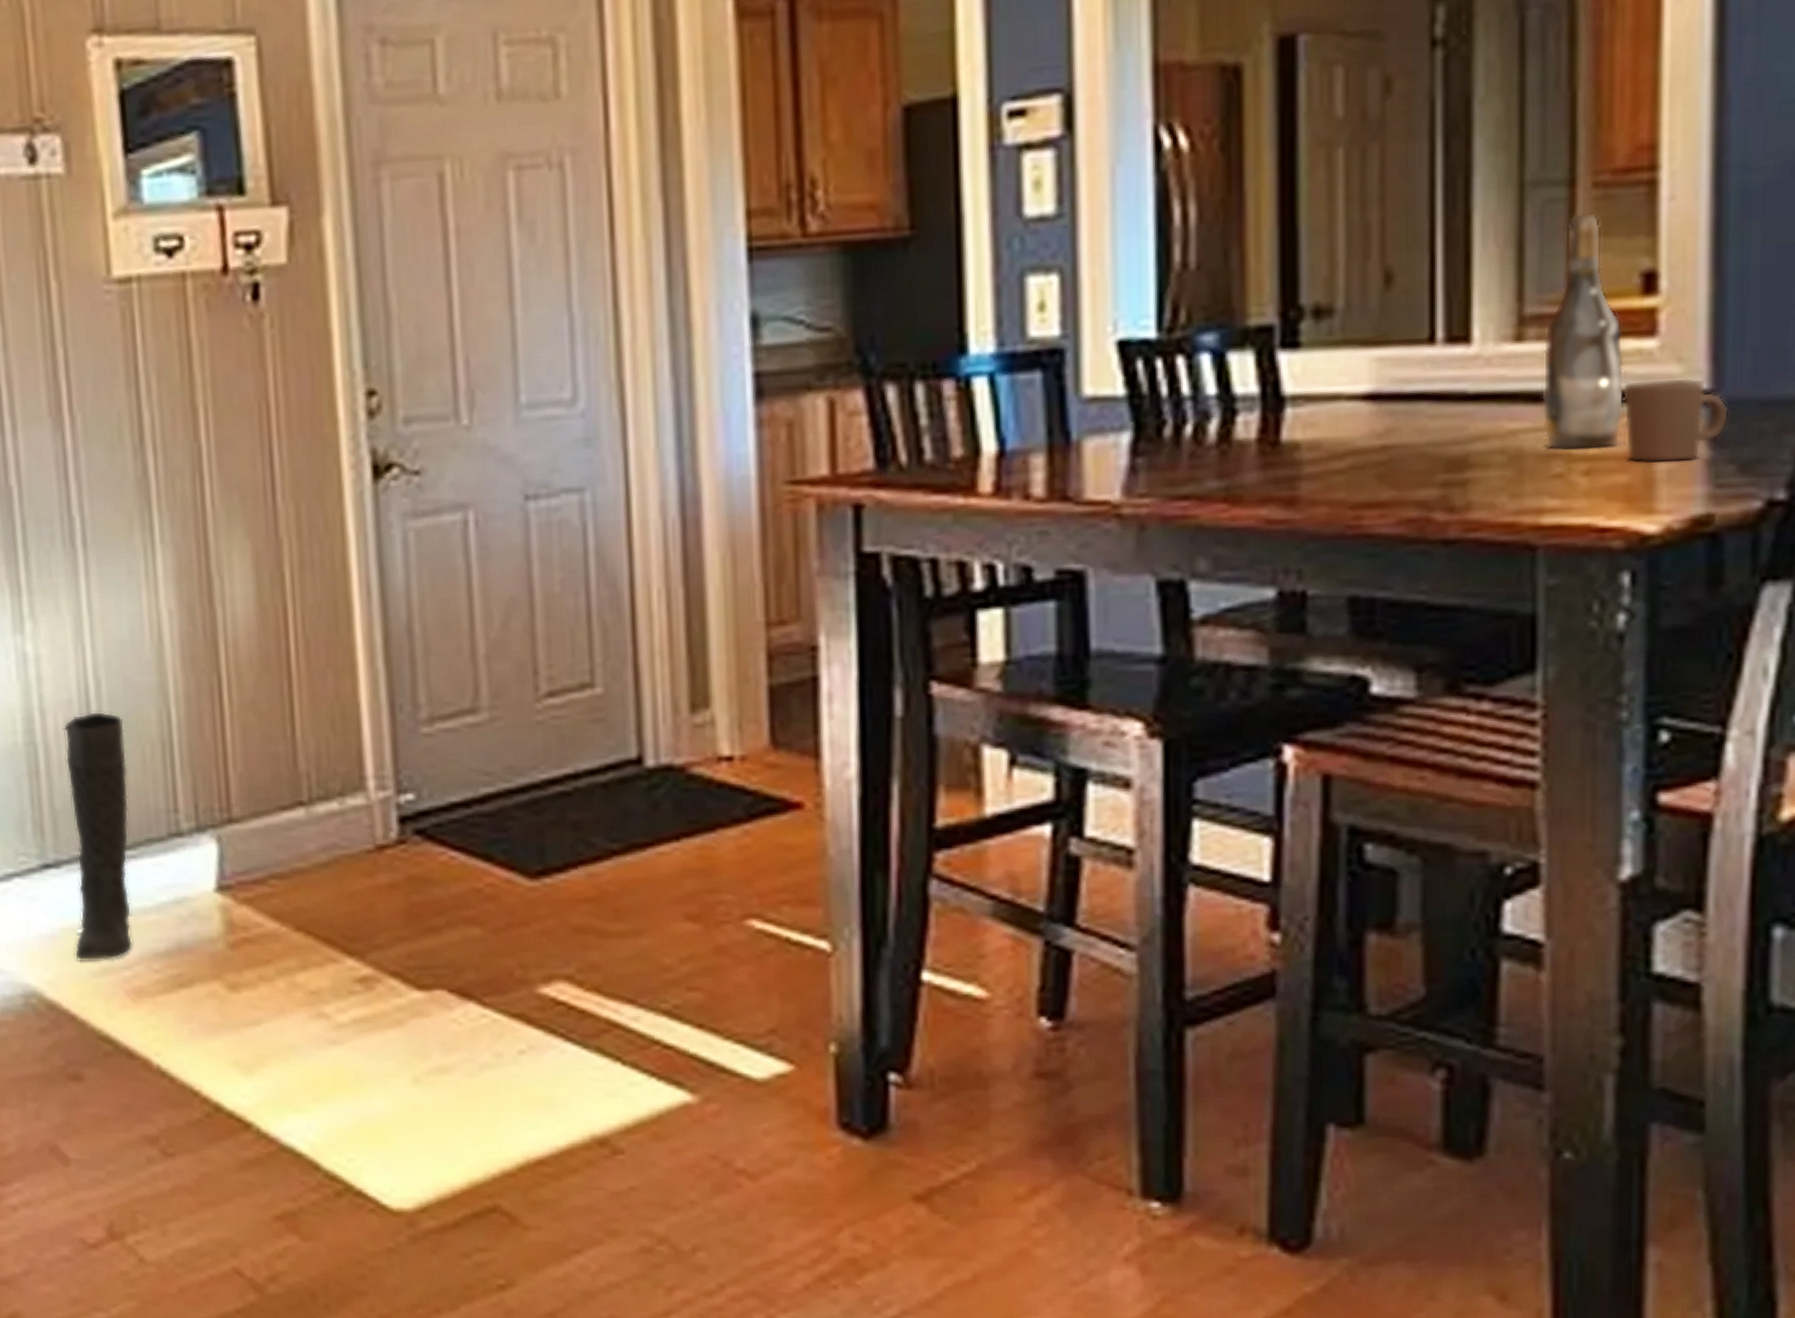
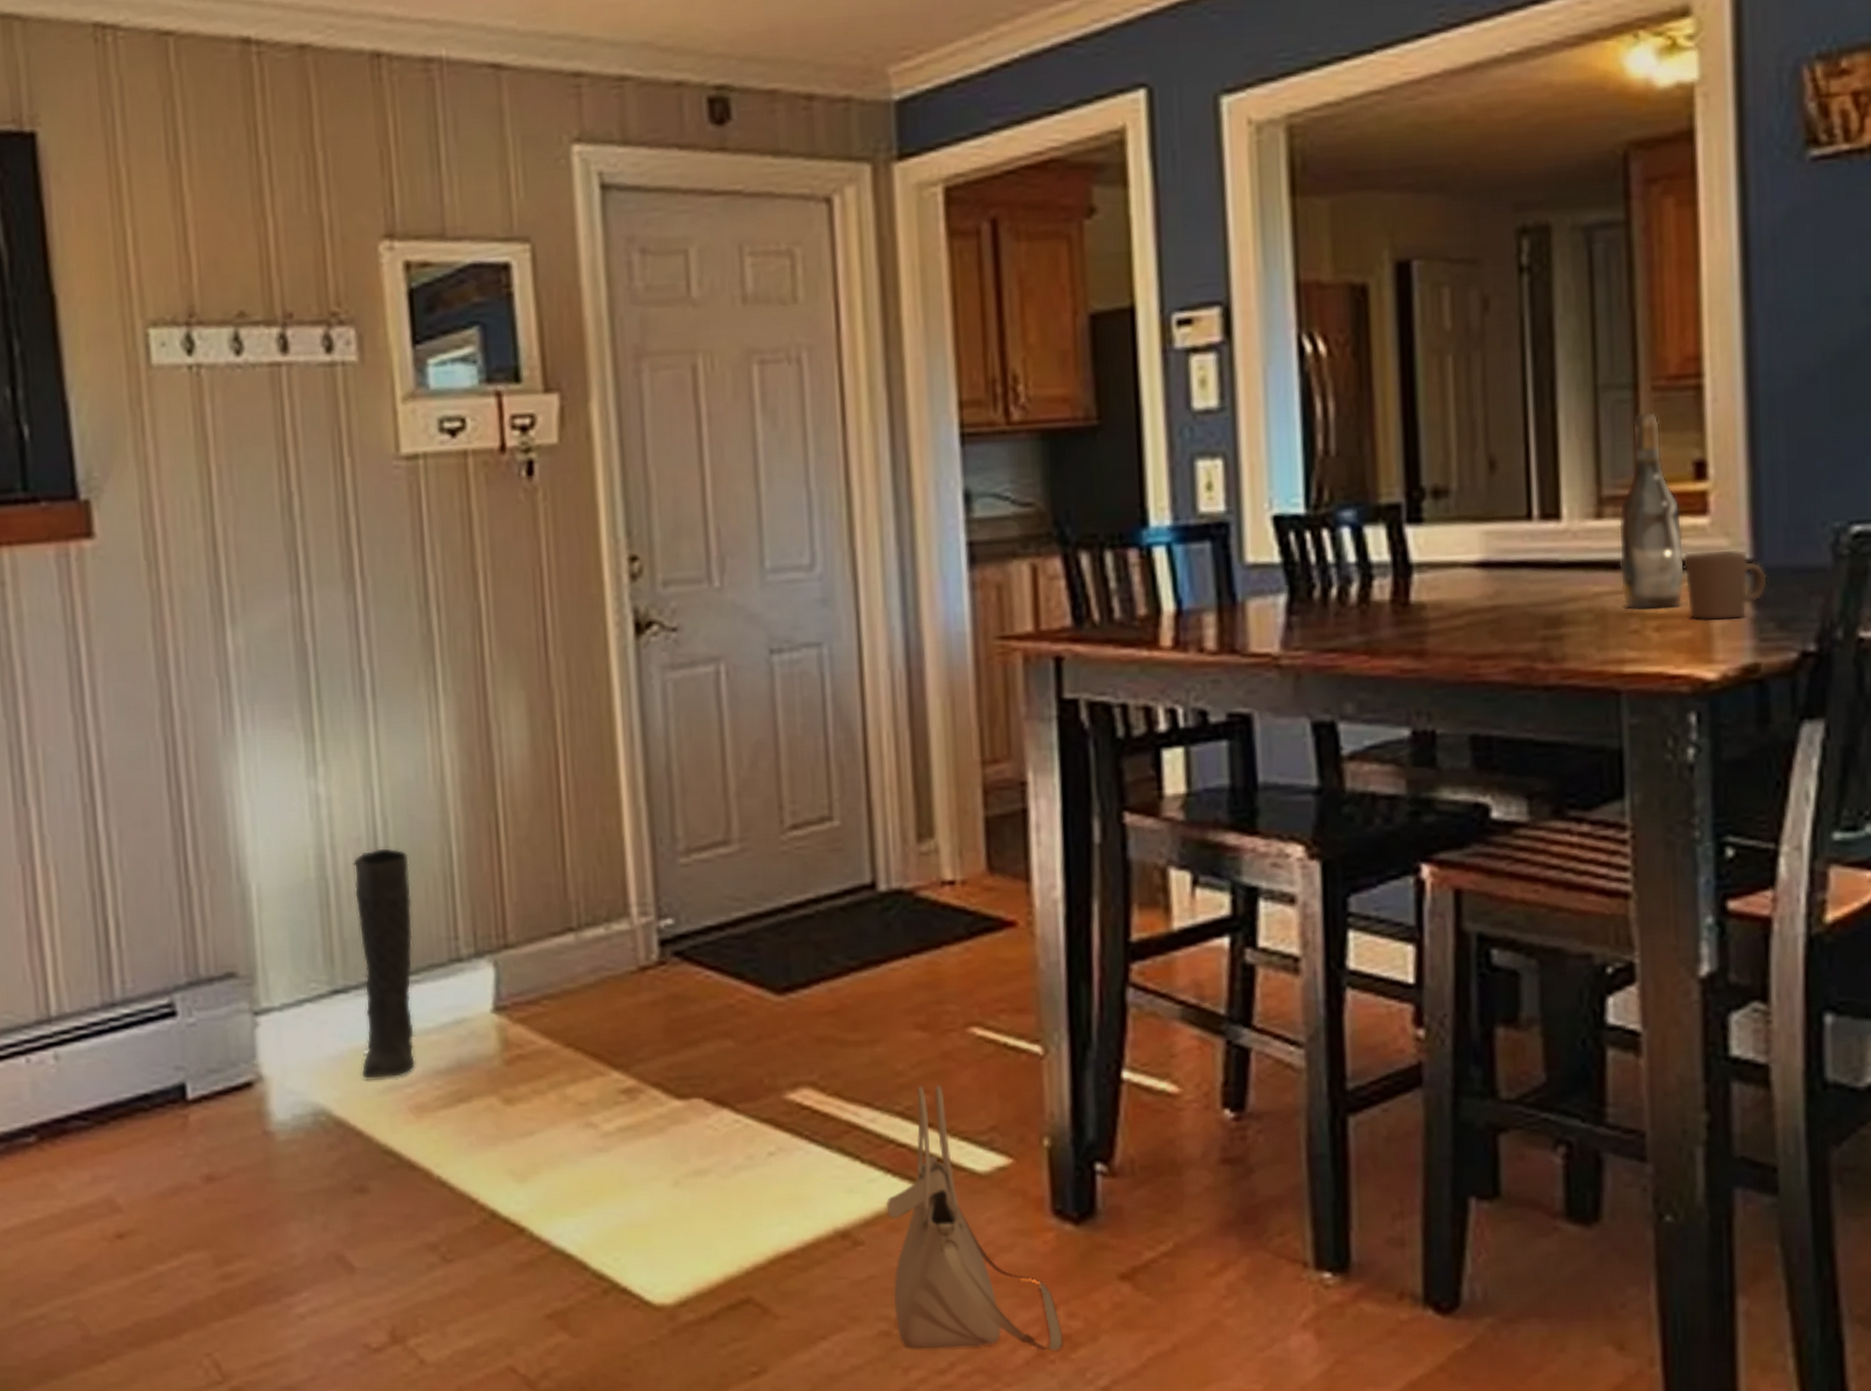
tote bag: none [649,982,848,1276] -> present [886,1085,1063,1351]

